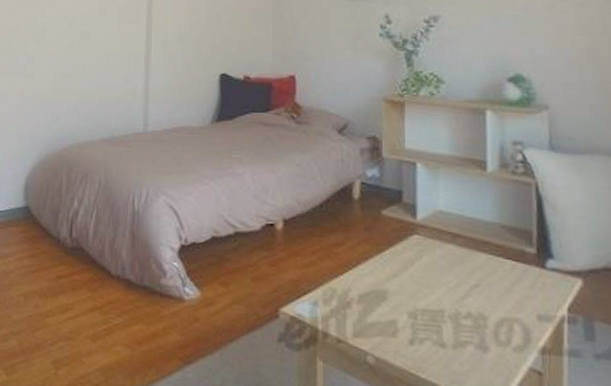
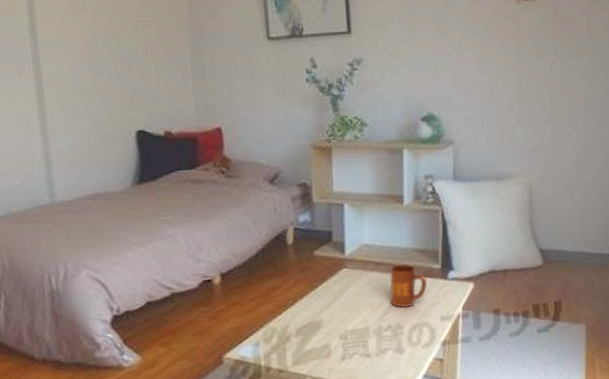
mug: none [469,239,518,295] -> present [389,264,427,308]

